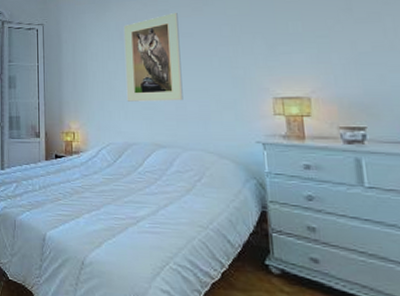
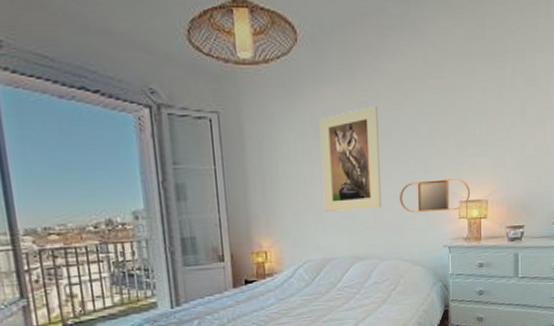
home mirror: none [203,74,286,106] -> present [400,177,470,212]

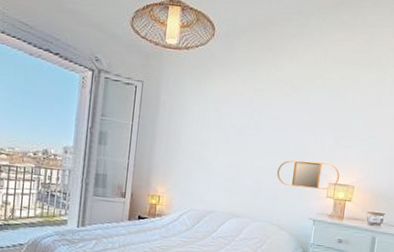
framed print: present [319,106,381,212] -> none [212,94,270,177]

